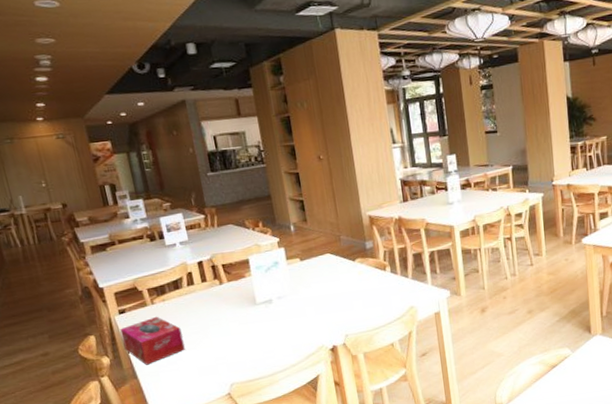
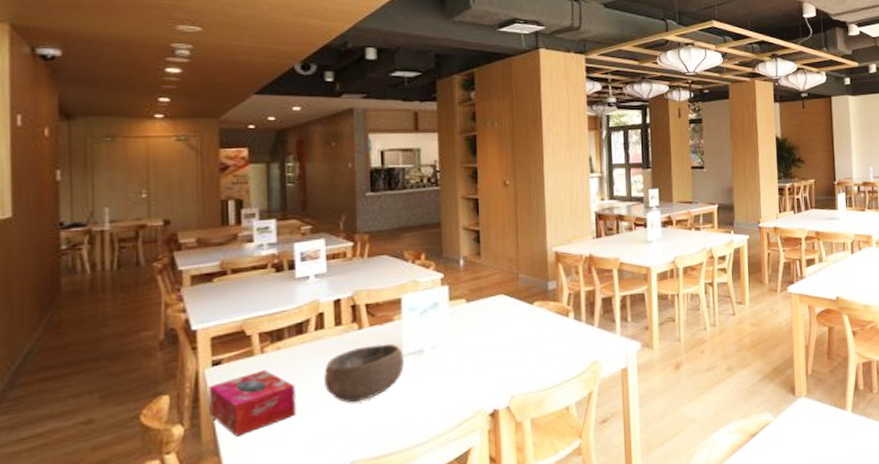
bowl: none [200,295,259,341] -> present [324,343,404,403]

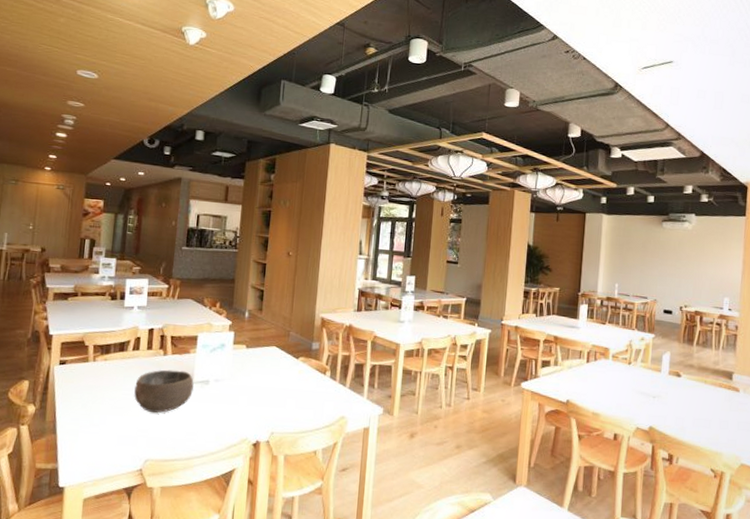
tissue box: present [209,369,296,437] -> none [53,374,114,422]

